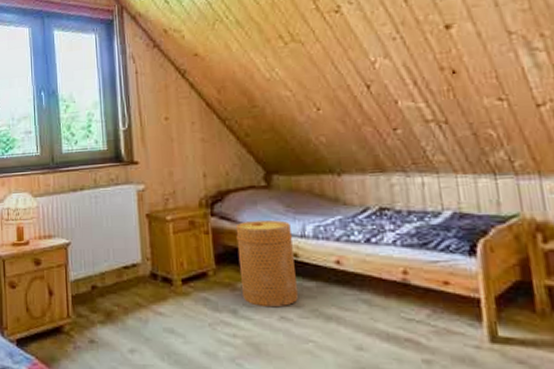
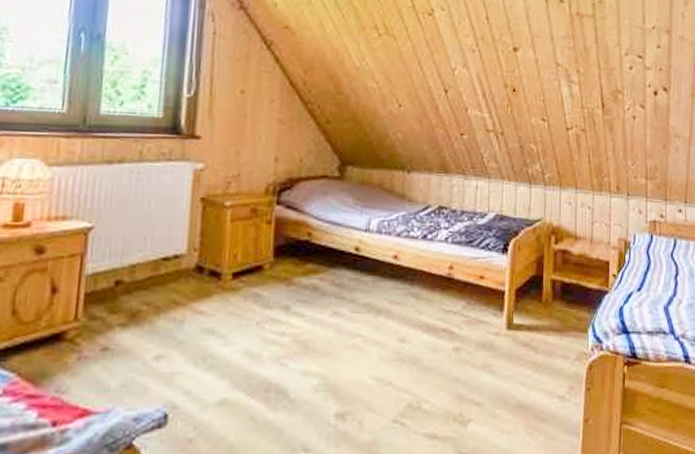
basket: present [235,219,298,308] -> none [297,211,358,303]

